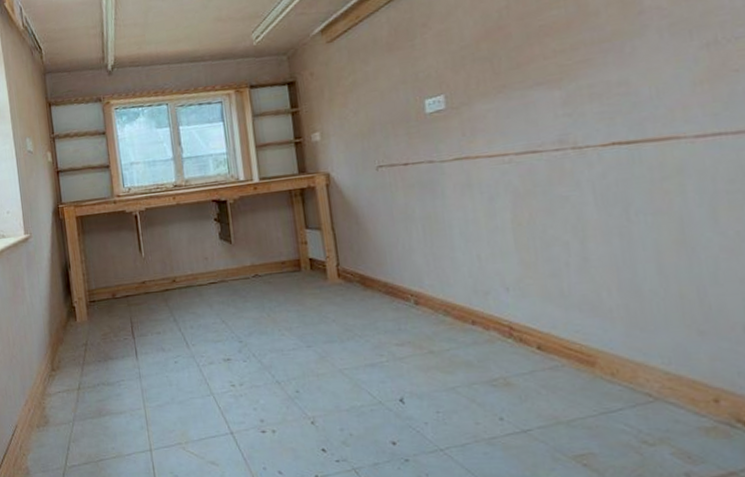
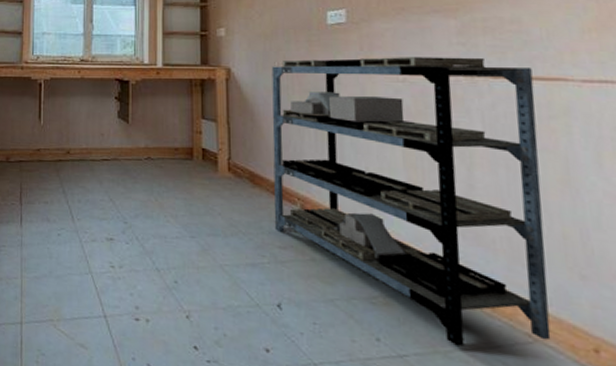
shelving unit: none [372,126,671,415] -> present [271,57,551,347]

